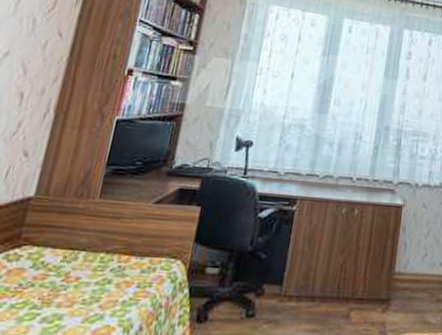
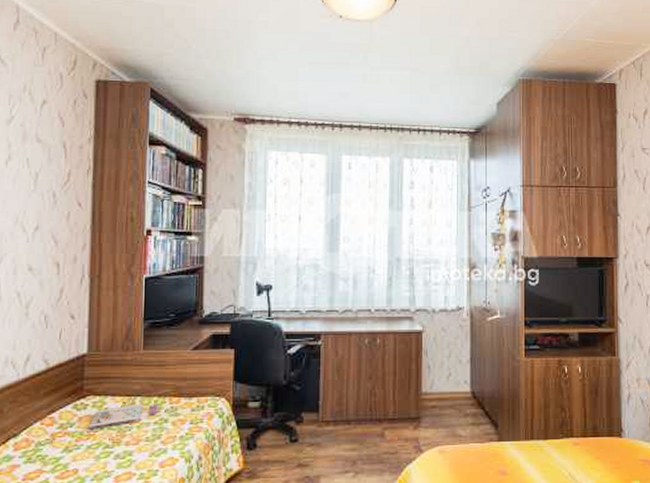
magazine: none [17,259,105,286] -> present [88,403,159,430]

